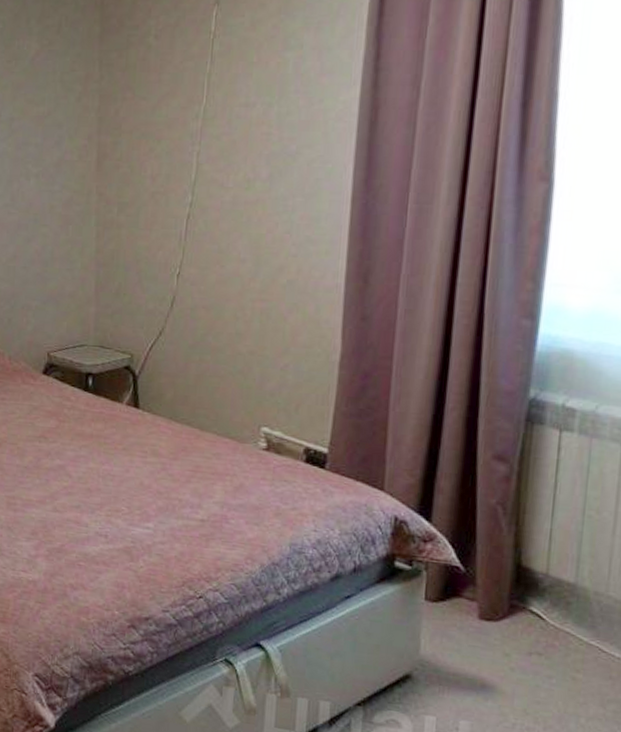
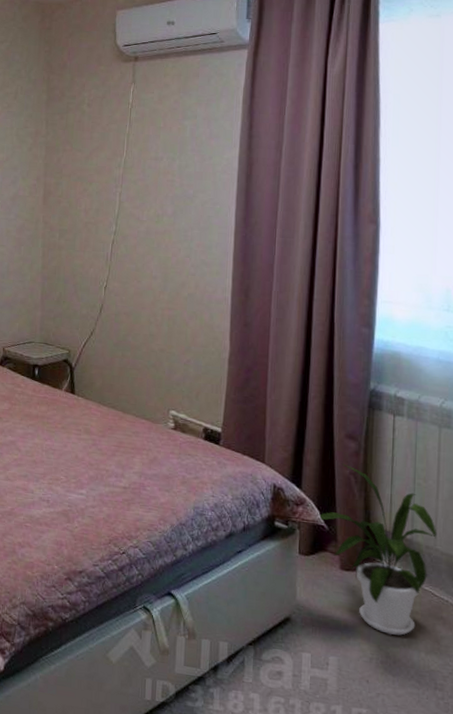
house plant: none [452,491,611,698] -> present [318,463,437,636]

